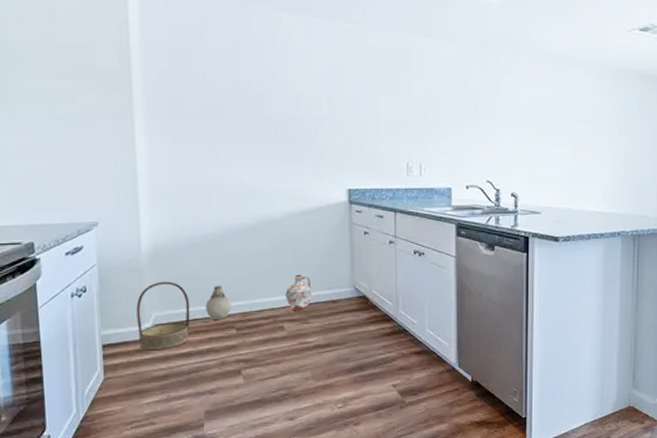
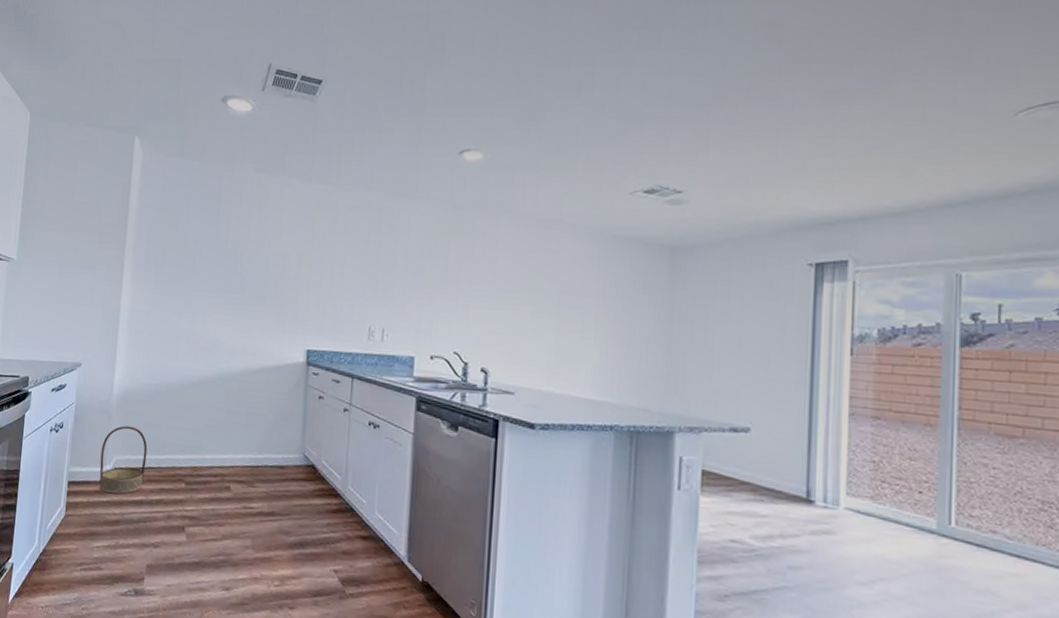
vase: present [205,286,231,320] -> none [160,436,184,471]
ceramic jug: present [285,274,312,312] -> none [235,433,262,474]

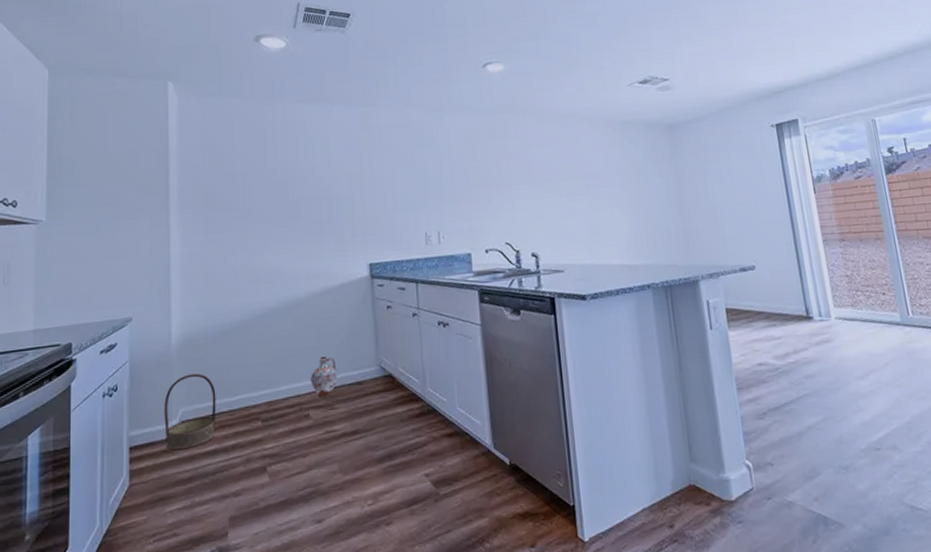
ceramic jug: none [235,433,262,474] -> present [311,356,338,398]

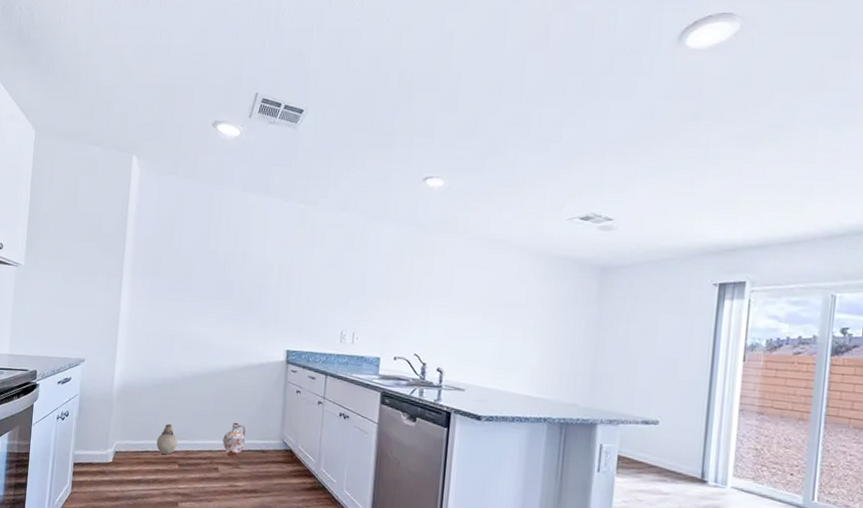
basket: present [164,373,216,451] -> none [101,414,145,475]
vase: none [231,374,257,412] -> present [156,424,178,455]

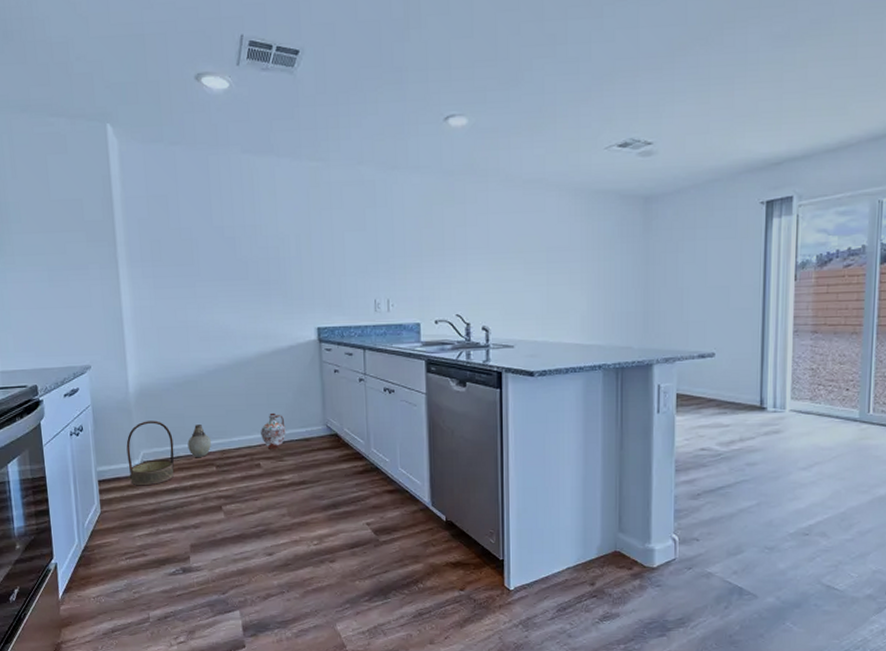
basket: none [101,414,145,475] -> present [126,421,175,486]

